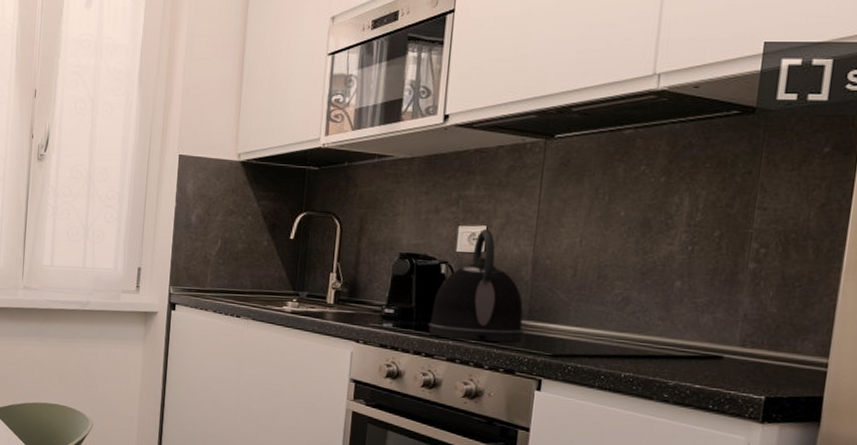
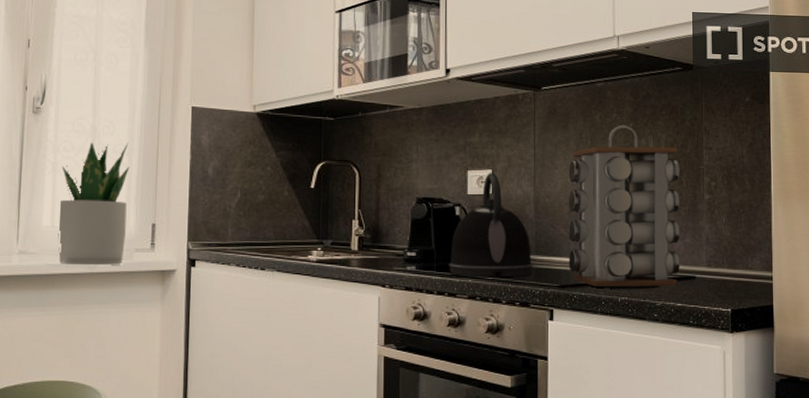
planter: none [56,188,120,304] -> present [58,142,130,266]
spice rack: none [565,179,720,367] -> present [568,125,680,289]

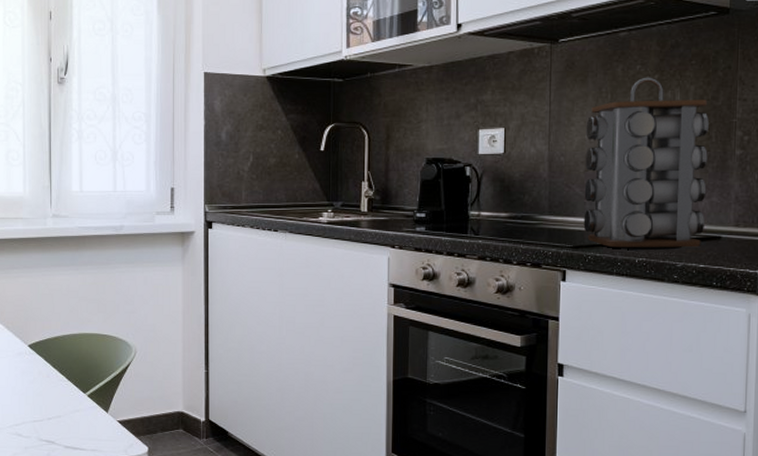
planter: present [58,142,130,266] -> none [86,110,148,228]
kettle: present [448,173,534,278] -> none [458,132,547,239]

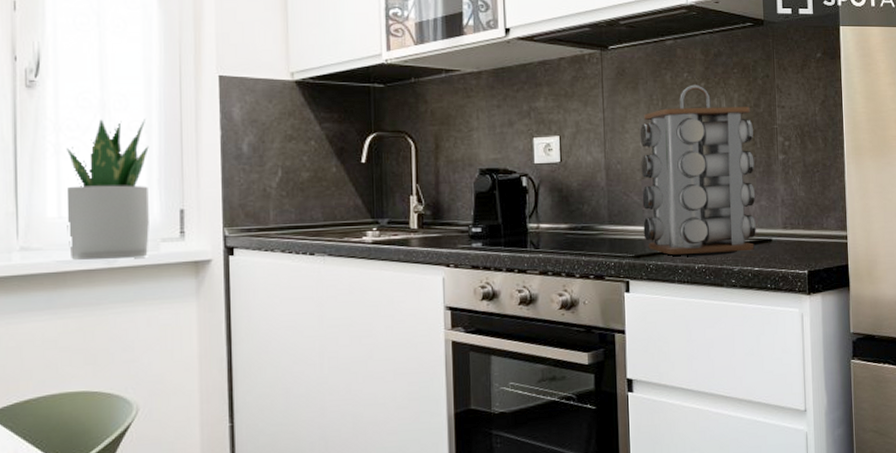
planter: none [86,110,148,228] -> present [65,119,149,261]

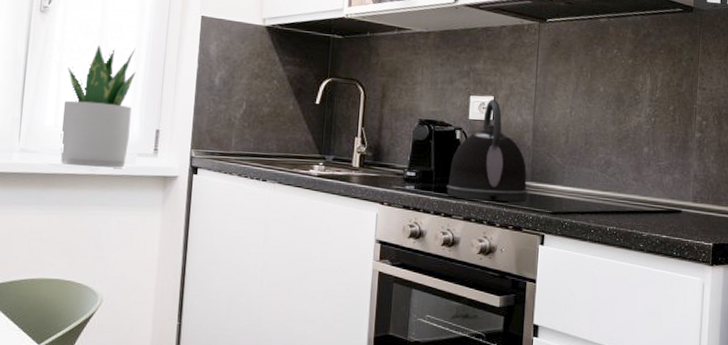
kettle: none [516,140,607,252] -> present [446,99,529,203]
spice rack: present [640,84,756,257] -> none [562,60,674,221]

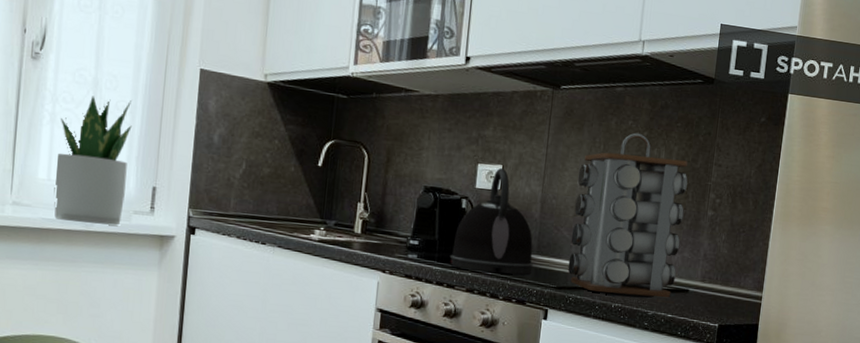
spice rack: none [562,60,674,221] -> present [568,132,688,299]

